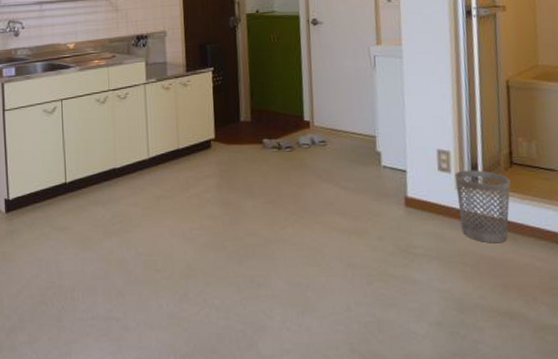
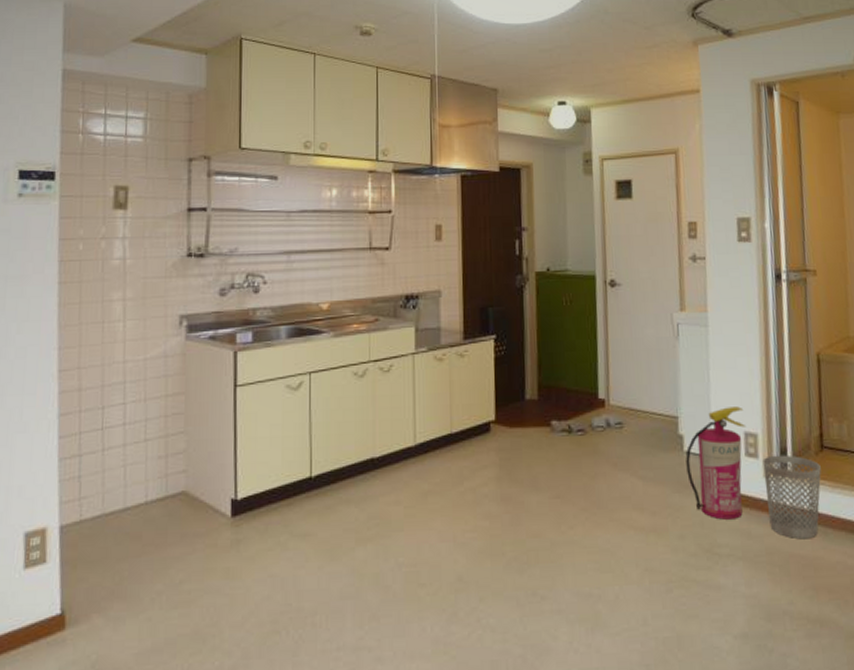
fire extinguisher: none [383,127,439,225] -> present [685,406,747,520]

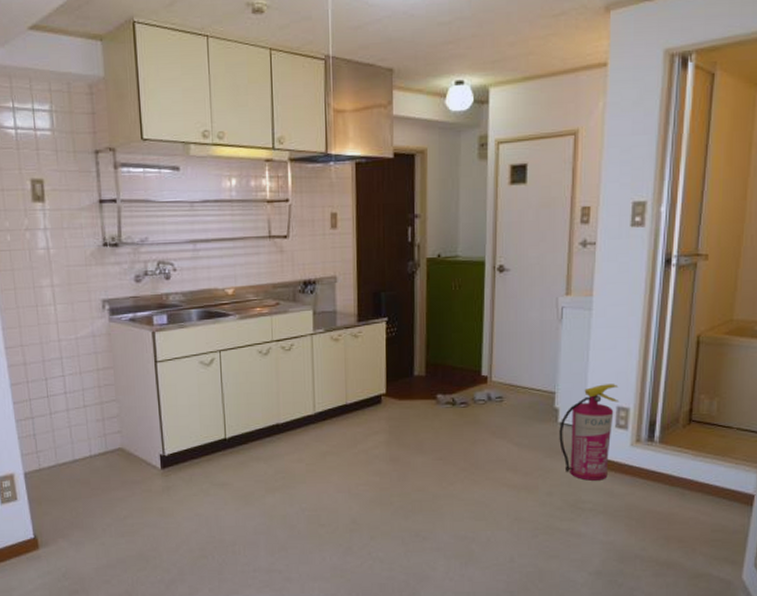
wastebasket: present [762,455,821,540] -> none [631,427,686,499]

